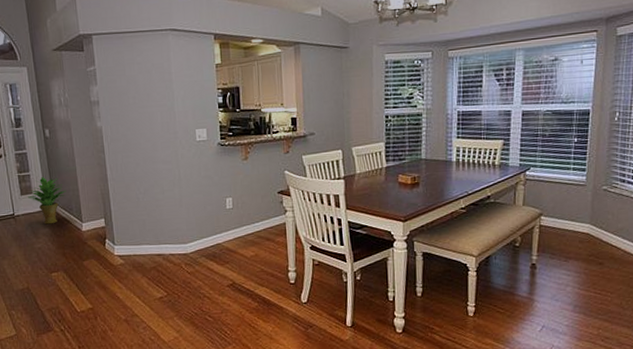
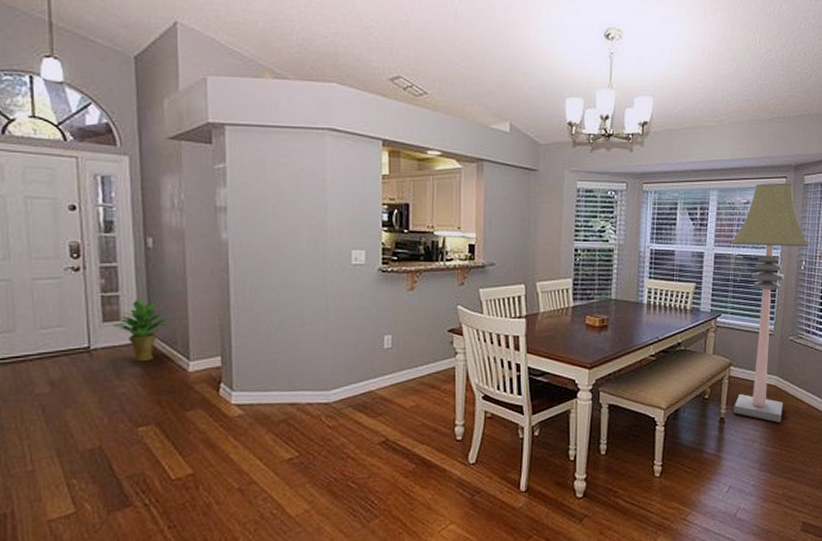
floor lamp: none [538,36,622,269] -> present [731,183,808,423]

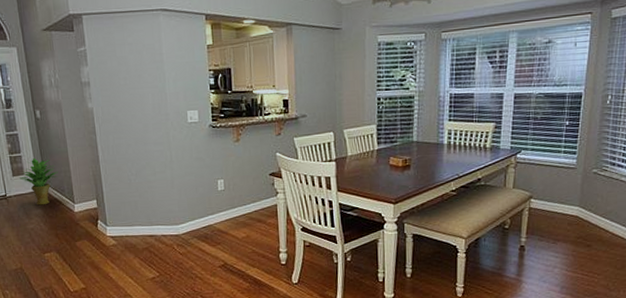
floor lamp: present [731,183,808,423] -> none [531,18,615,251]

